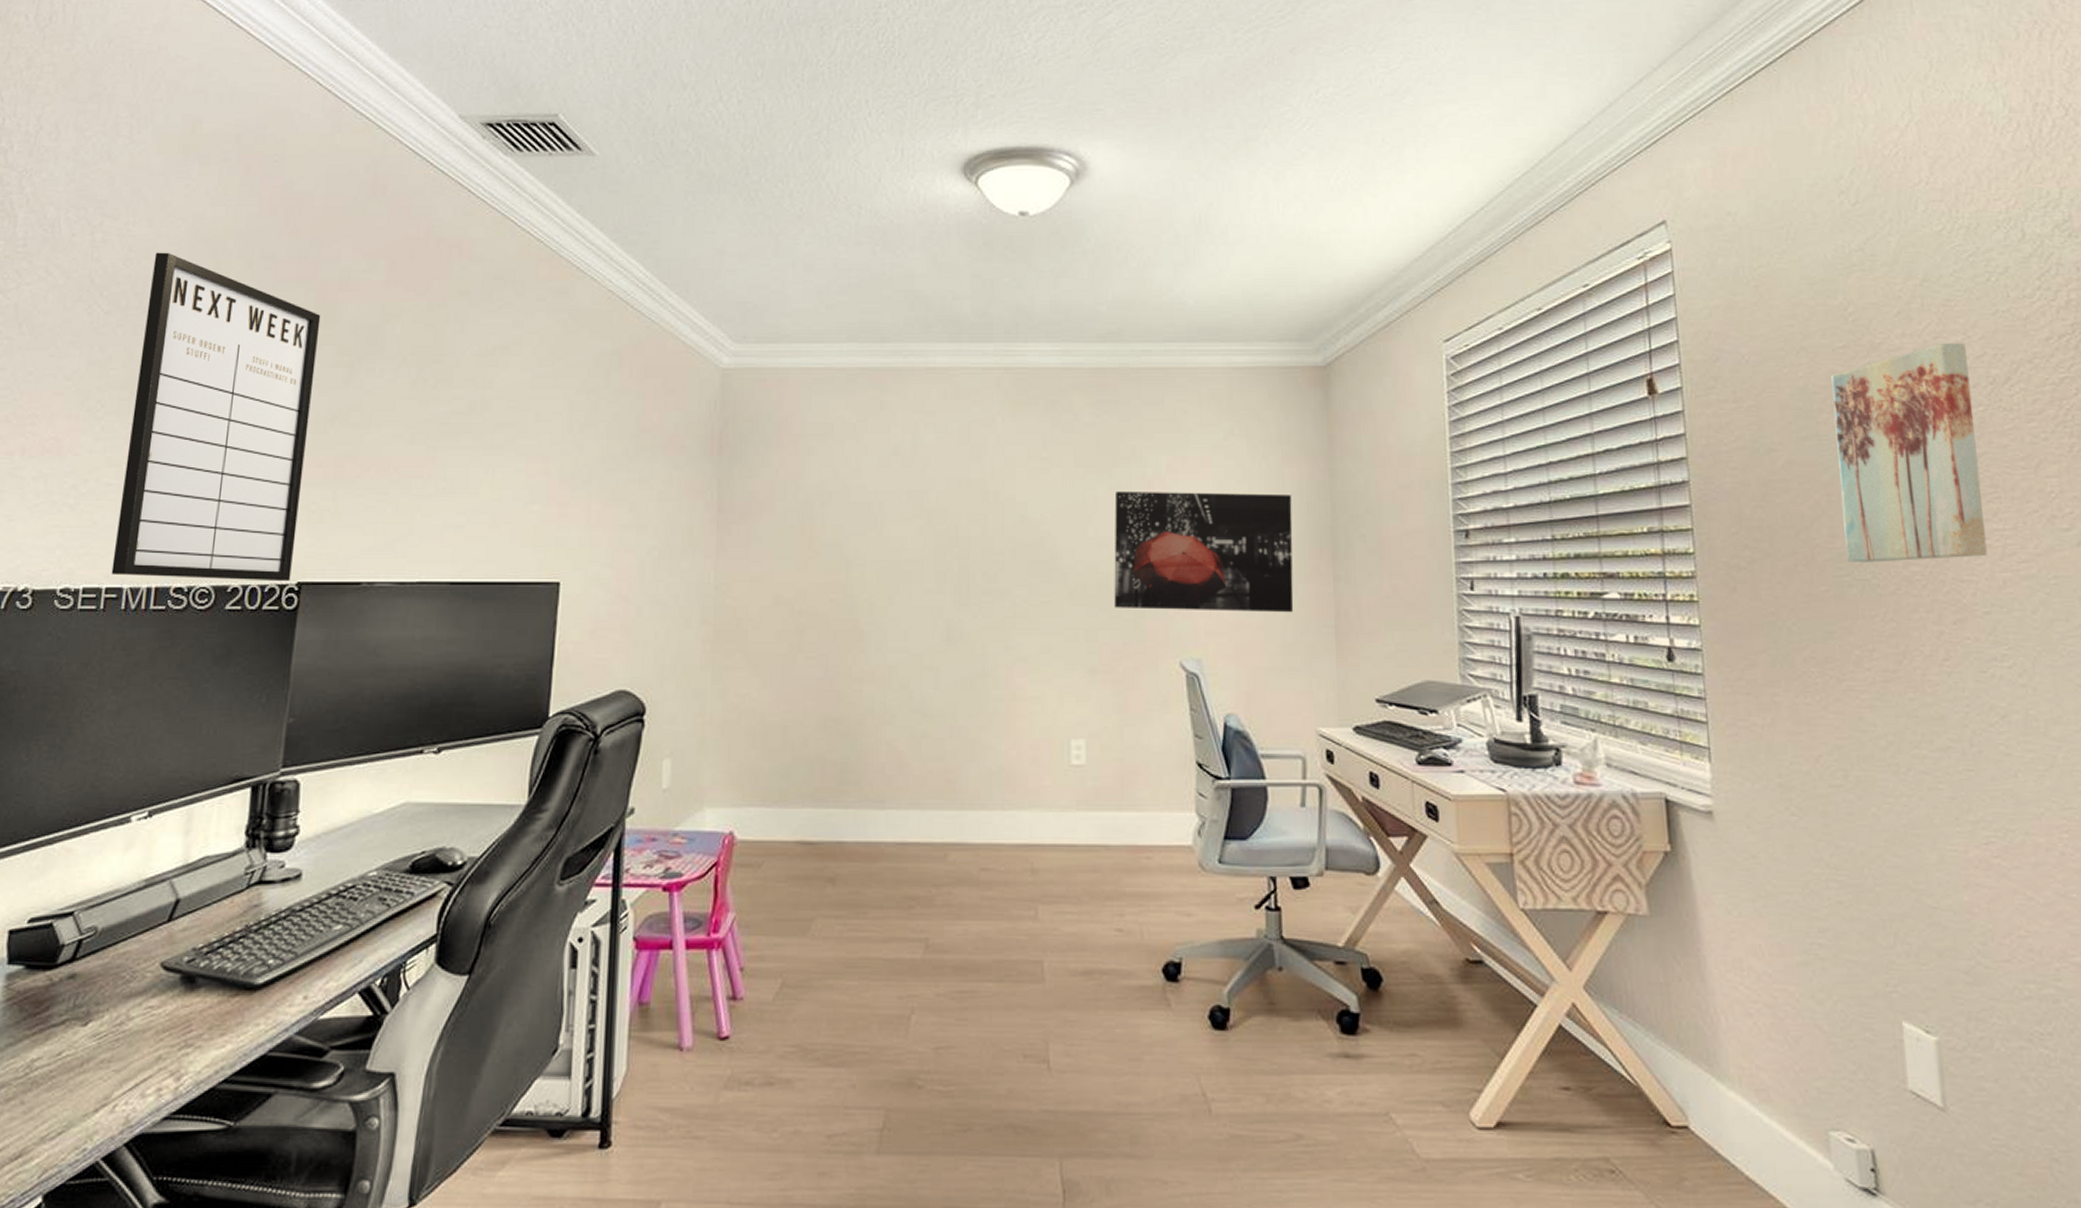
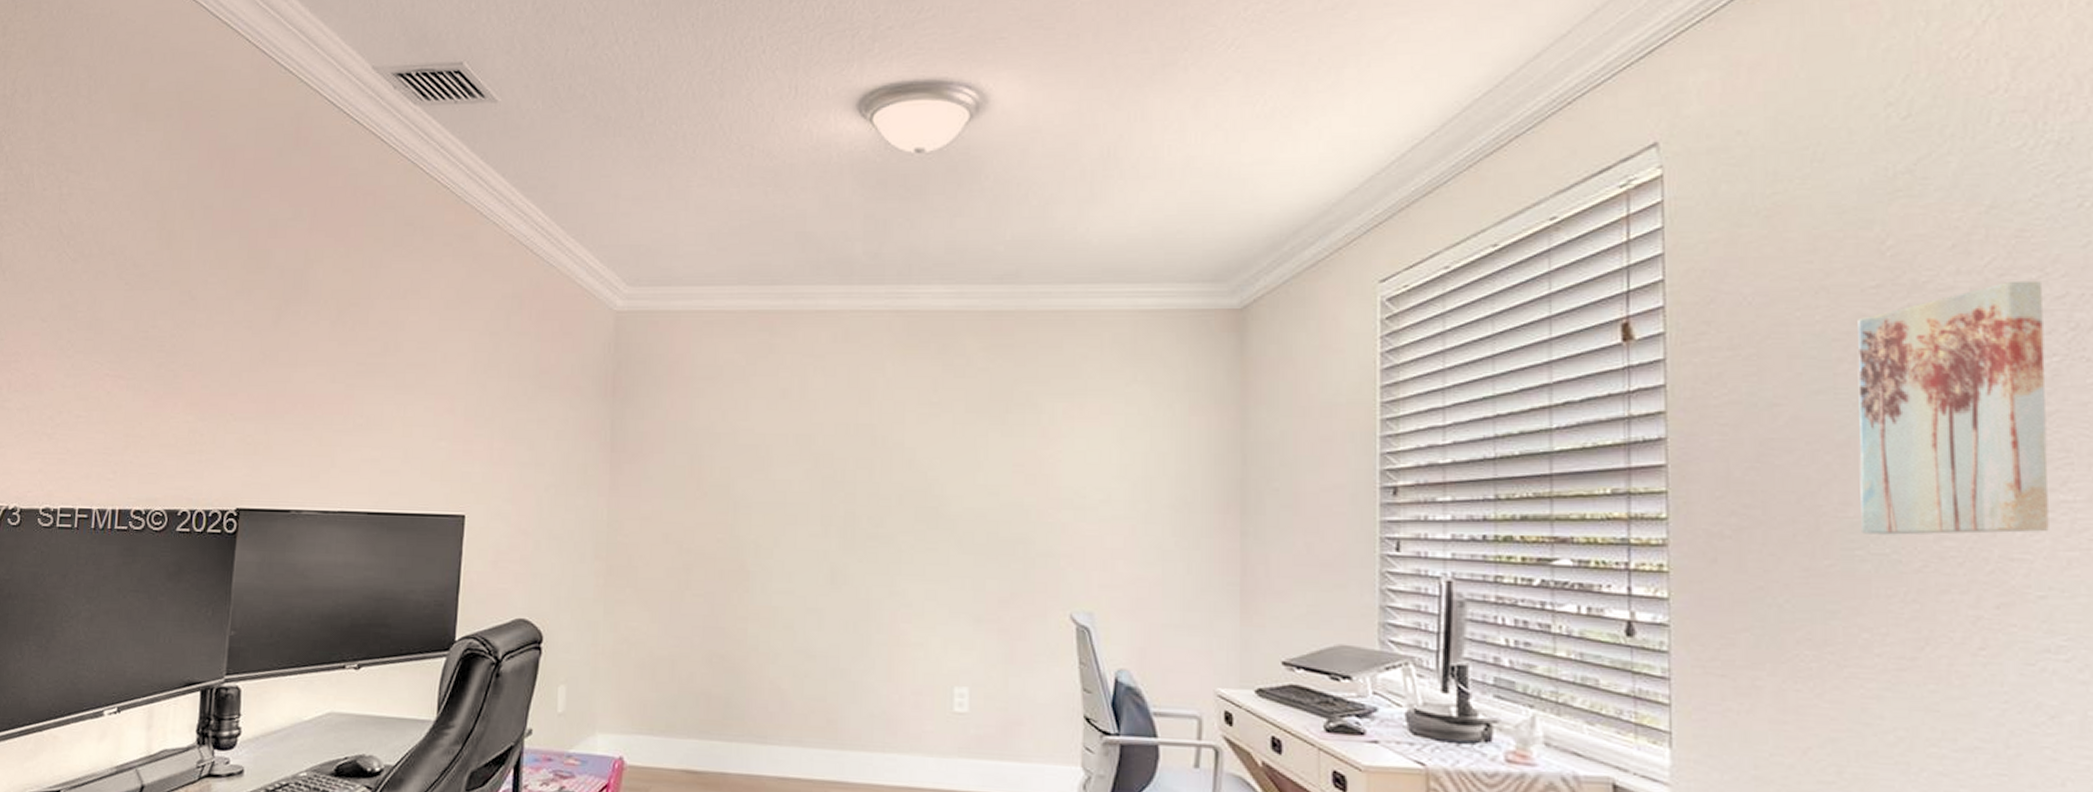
writing board: present [111,252,321,582] -> none [83,204,253,508]
wall art: present [1114,490,1294,613] -> none [1003,437,1198,569]

